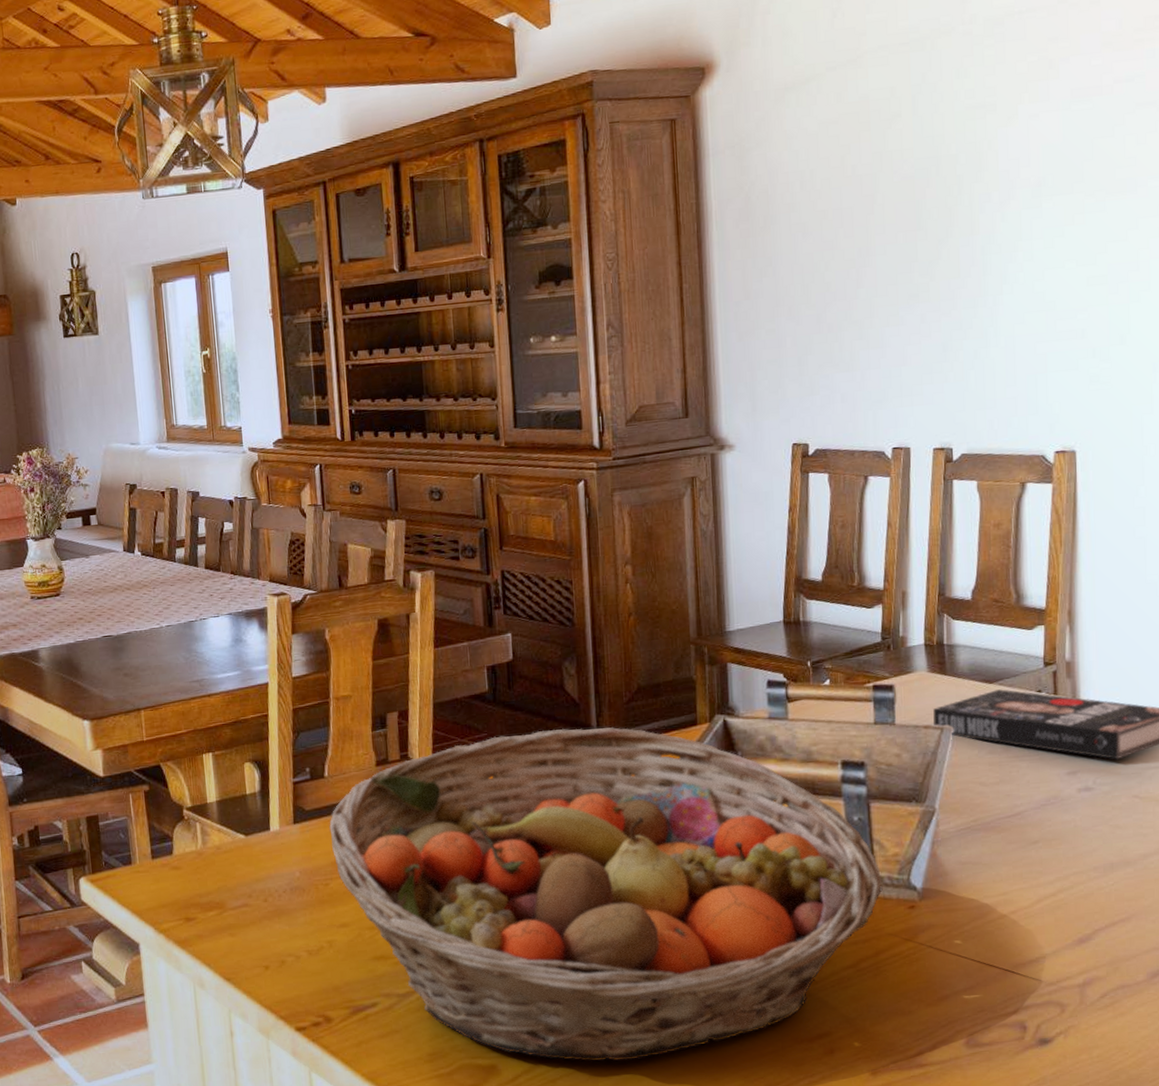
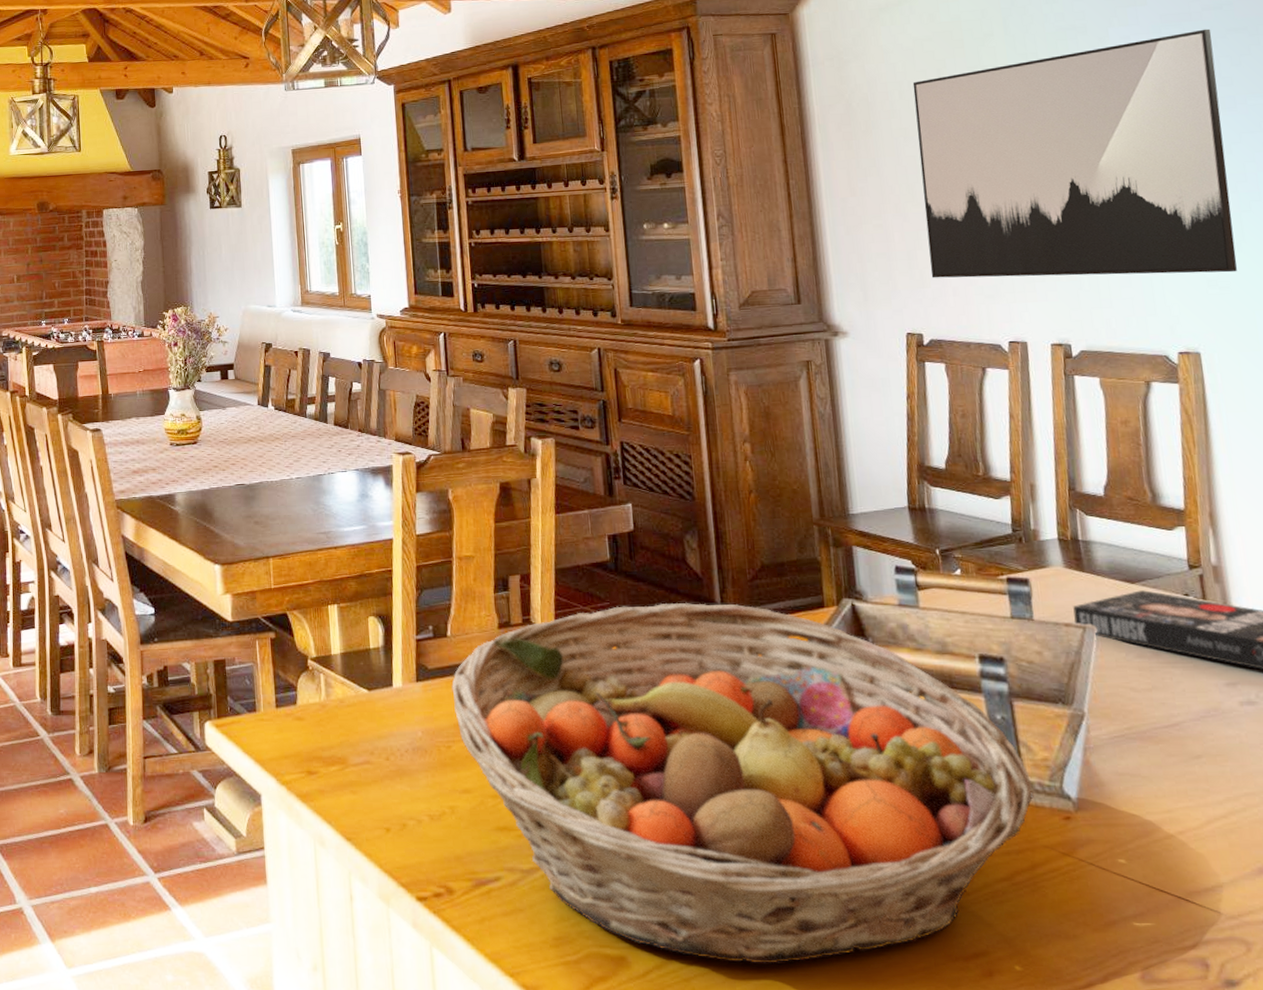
wall art: none [815,103,1121,385] -> present [912,28,1237,278]

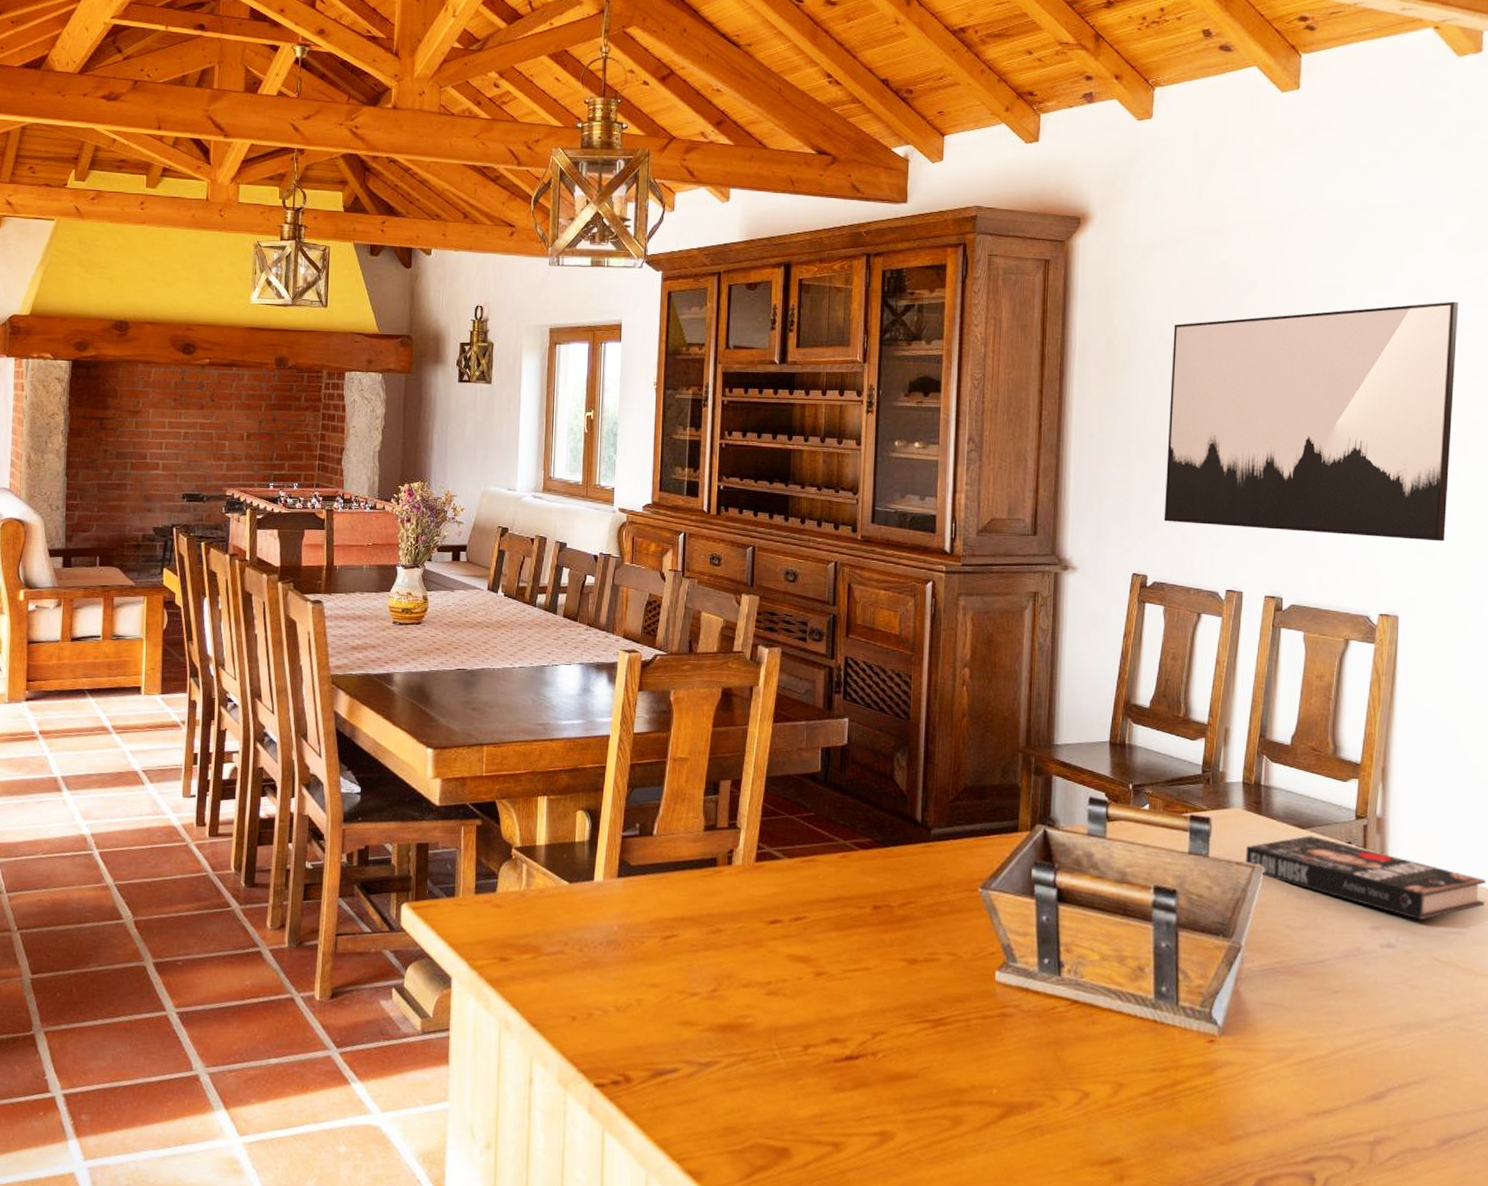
fruit basket: present [451,603,1034,964] -> none [652,817,1185,1161]

